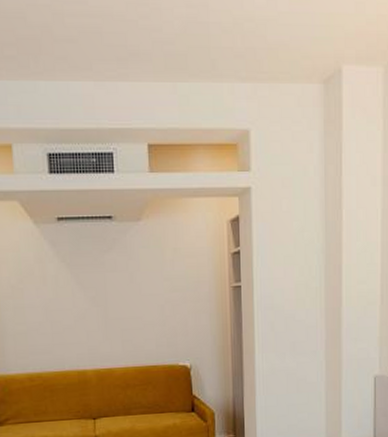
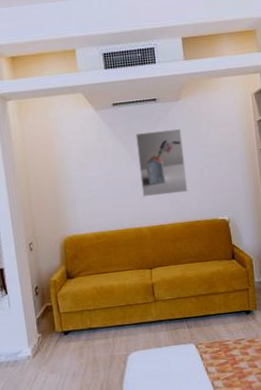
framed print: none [84,254,145,334] -> present [135,128,188,197]

